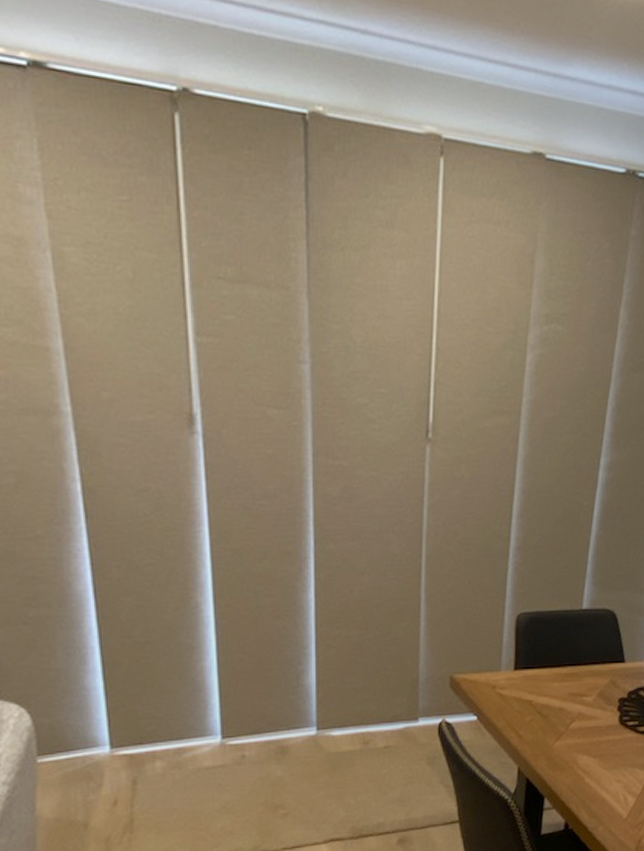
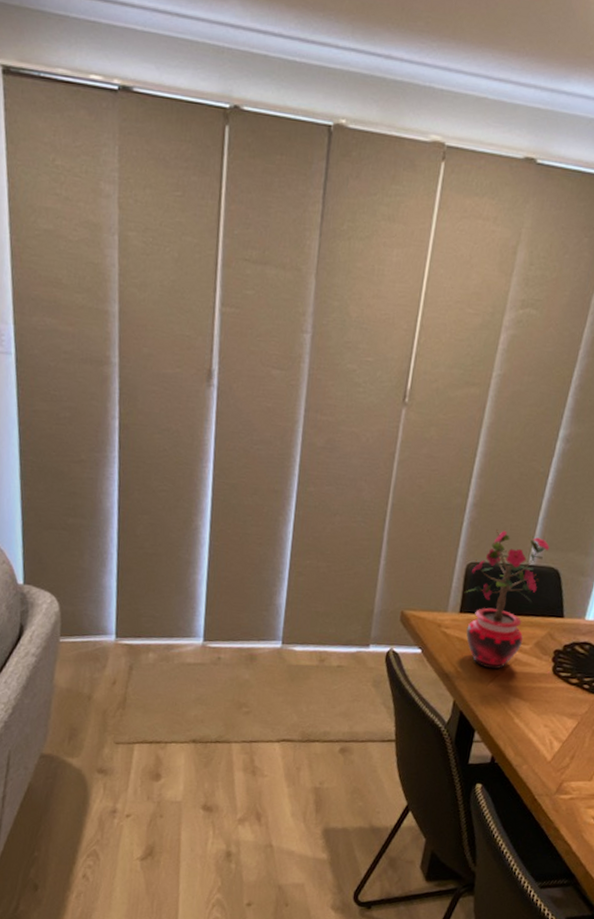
potted plant: none [517,573,602,728] -> present [464,529,550,669]

